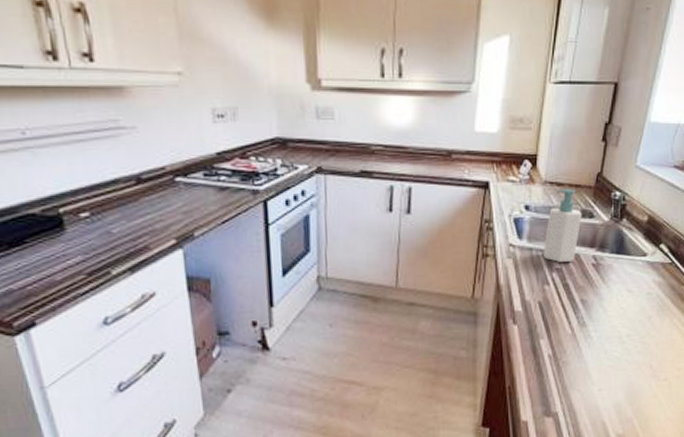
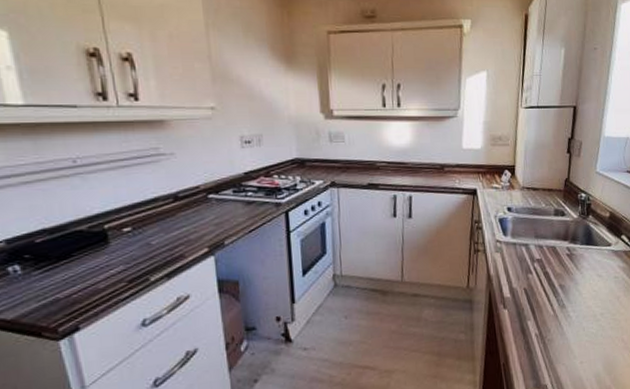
soap bottle: present [544,189,582,262] -> none [525,193,556,254]

